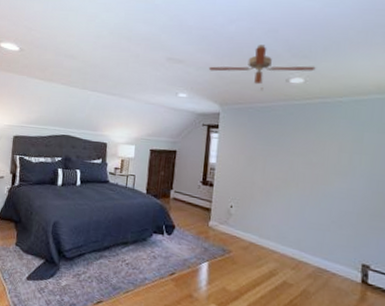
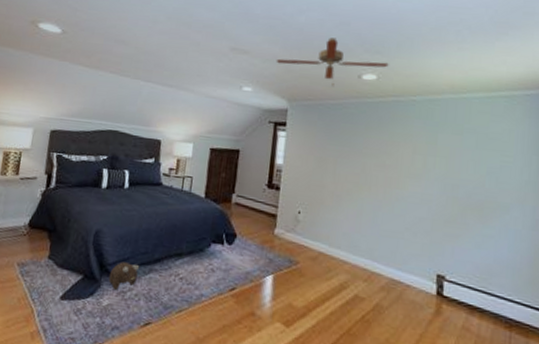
plush toy: none [66,249,92,273] -> present [108,262,140,291]

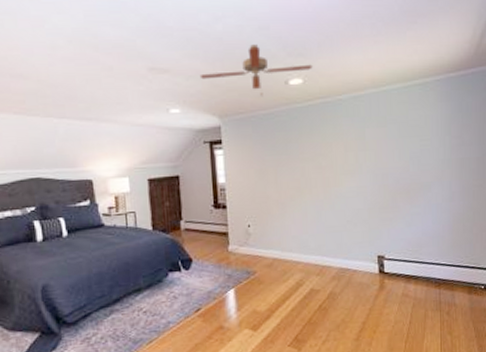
plush toy: present [108,262,140,291] -> none [68,309,100,339]

